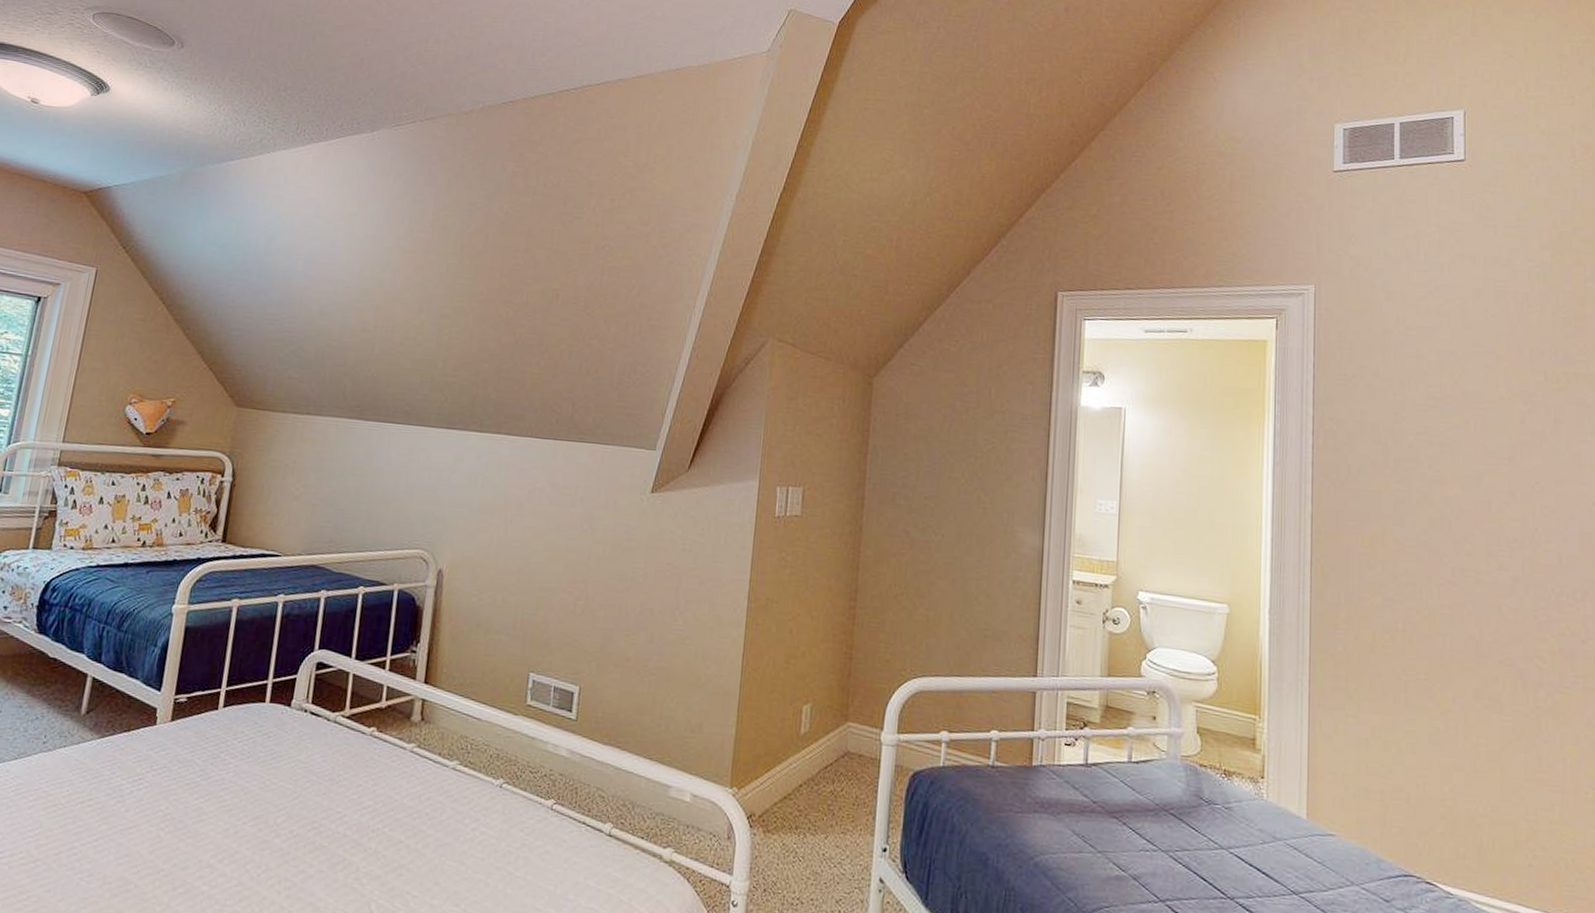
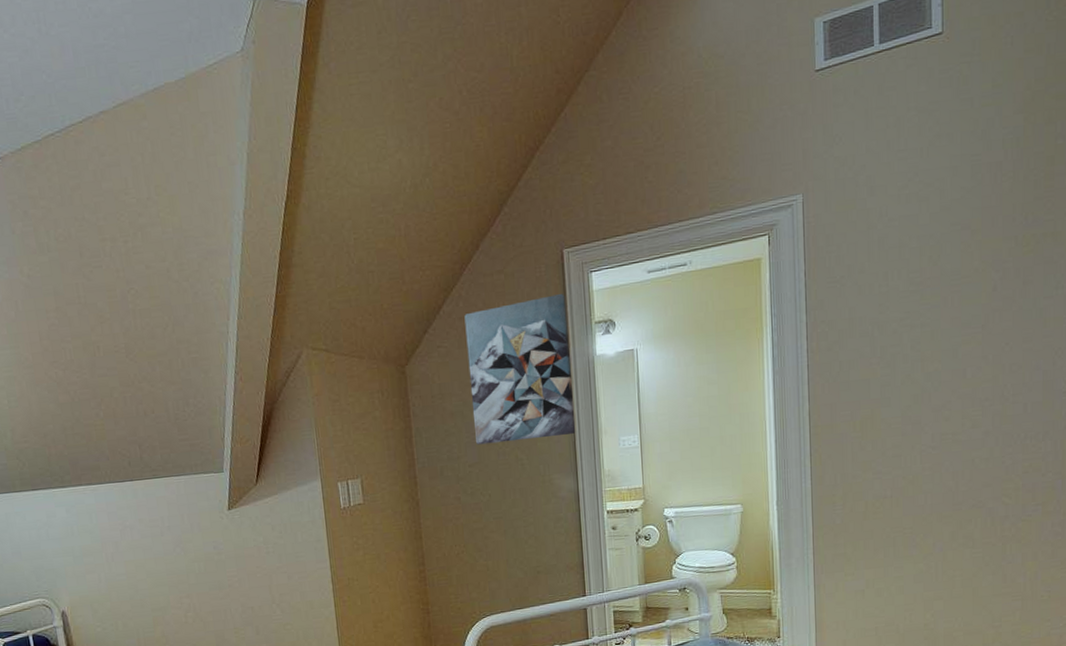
wall art: none [936,335,1055,485] -> present [464,294,576,445]

